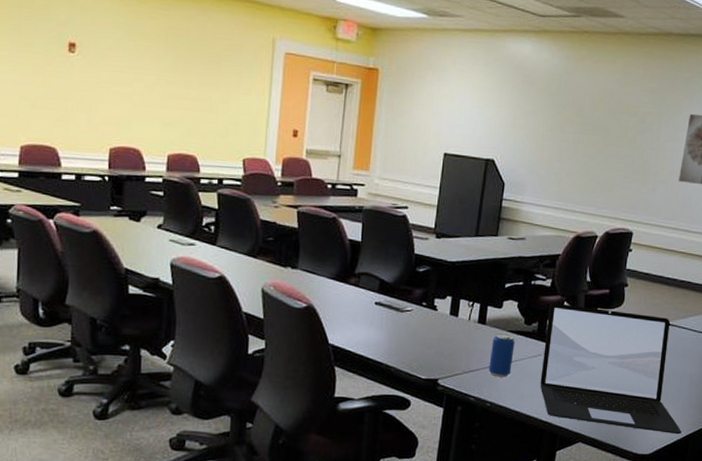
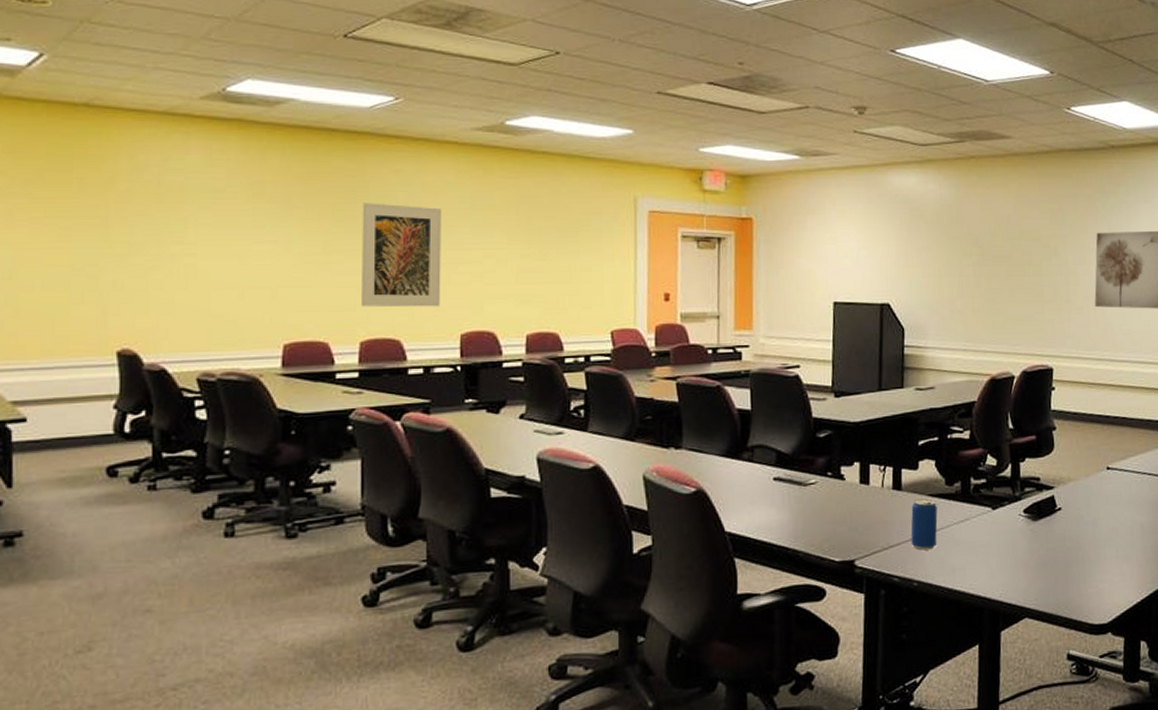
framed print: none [22,19,98,122] -> present [360,203,441,307]
laptop: present [540,303,682,435] -> none [971,457,1141,596]

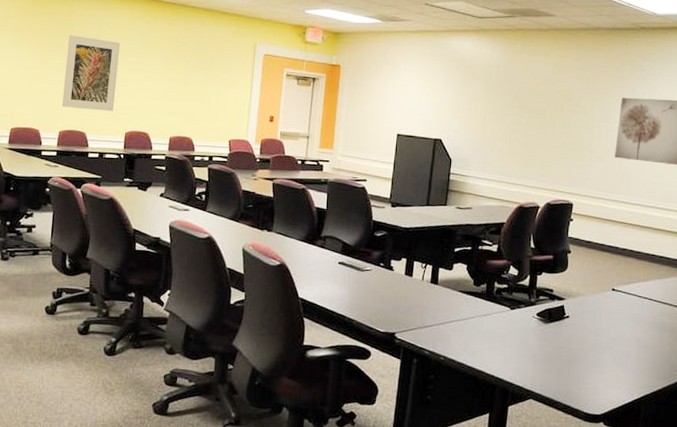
beverage can: present [910,498,938,550] -> none [441,293,465,334]

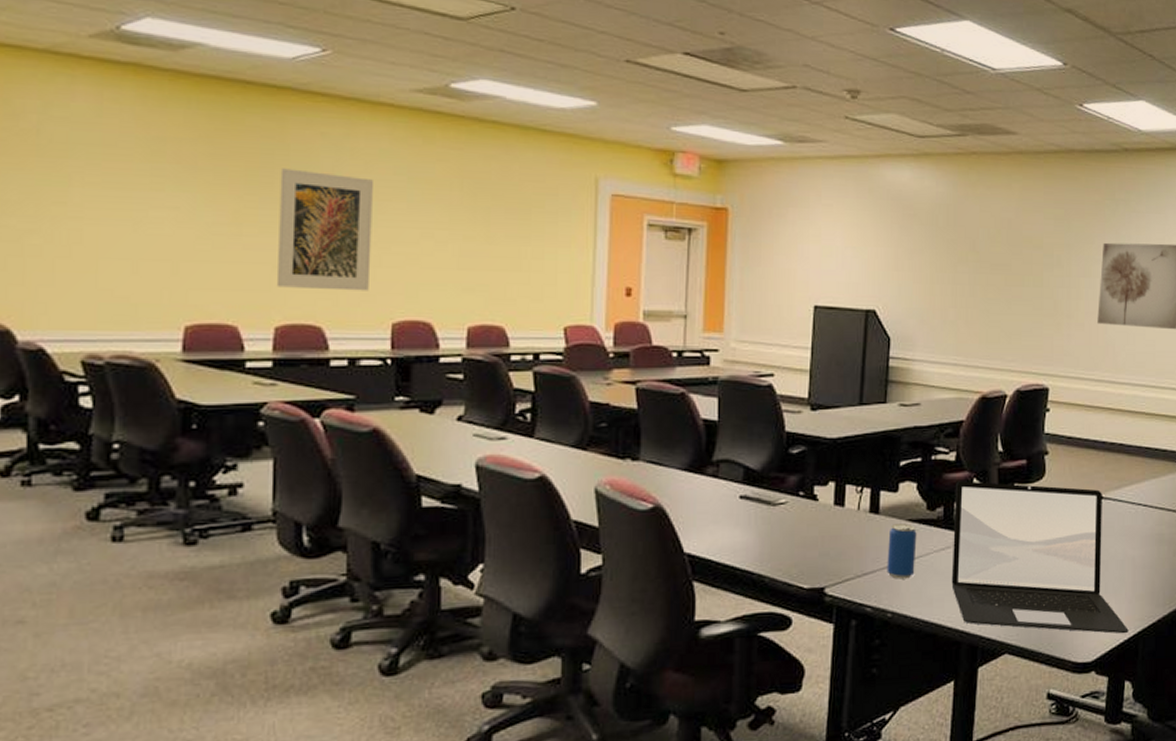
beverage can: none [441,293,465,334] -> present [887,524,917,579]
laptop: none [490,266,633,397] -> present [951,481,1129,634]

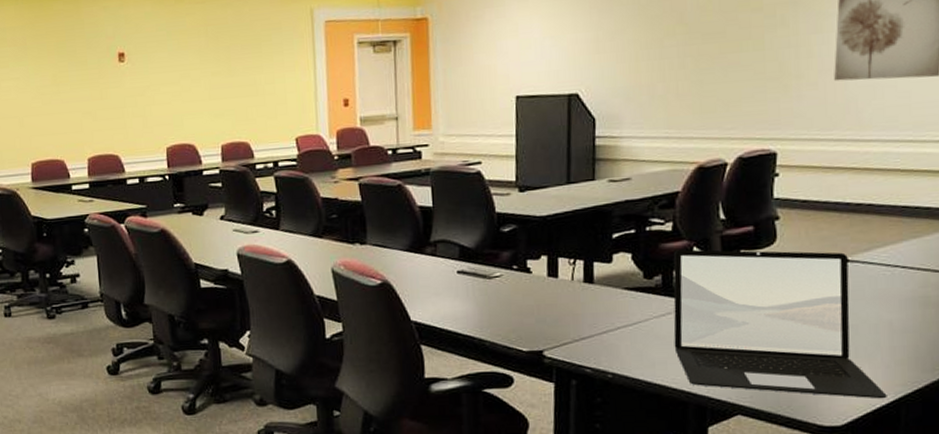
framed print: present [276,168,373,291] -> none [79,37,148,129]
beverage can: present [887,524,917,579] -> none [604,292,635,343]

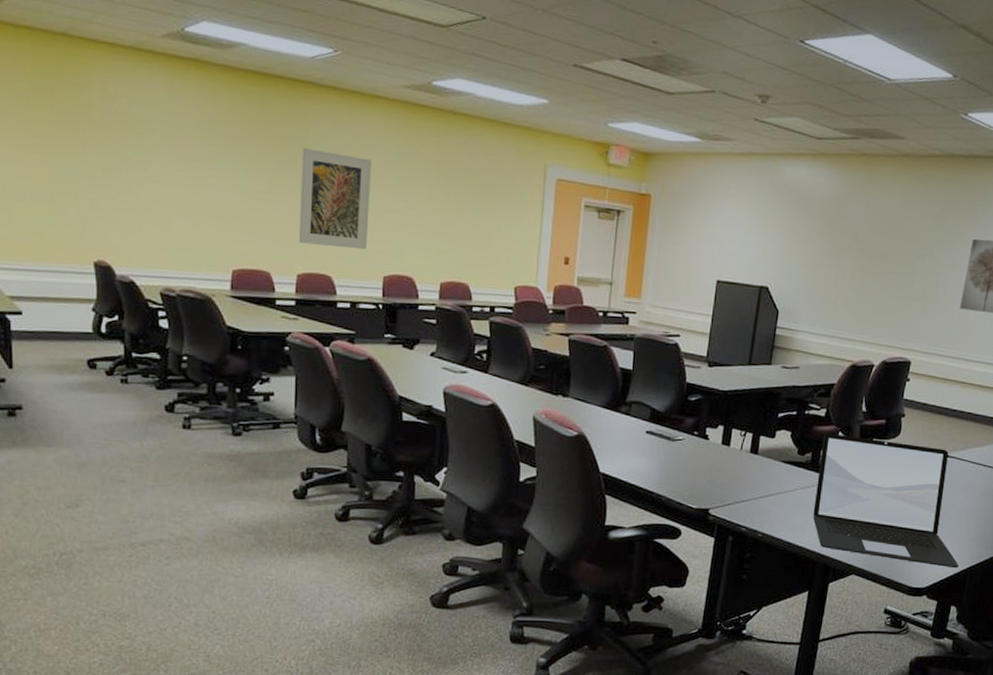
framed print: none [79,37,148,129] -> present [298,148,371,250]

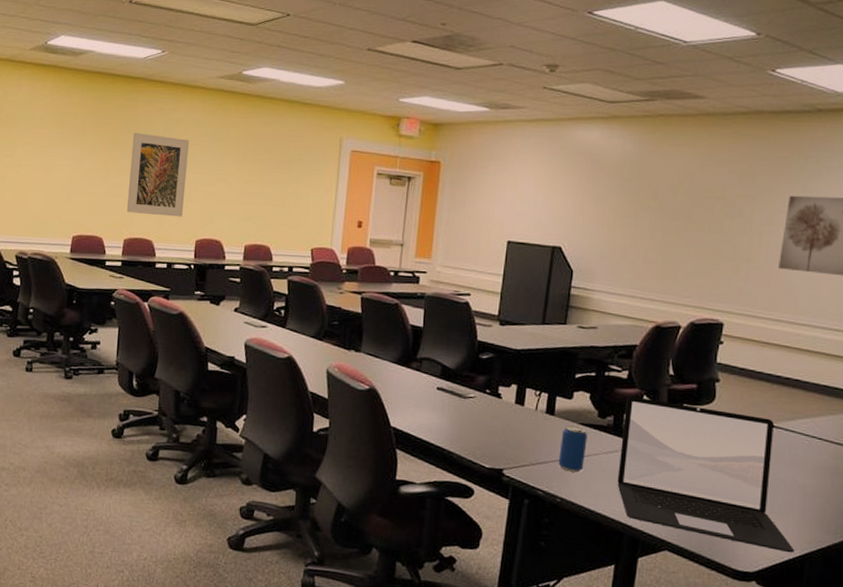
beverage can: none [760,463,788,508] -> present [558,425,588,473]

